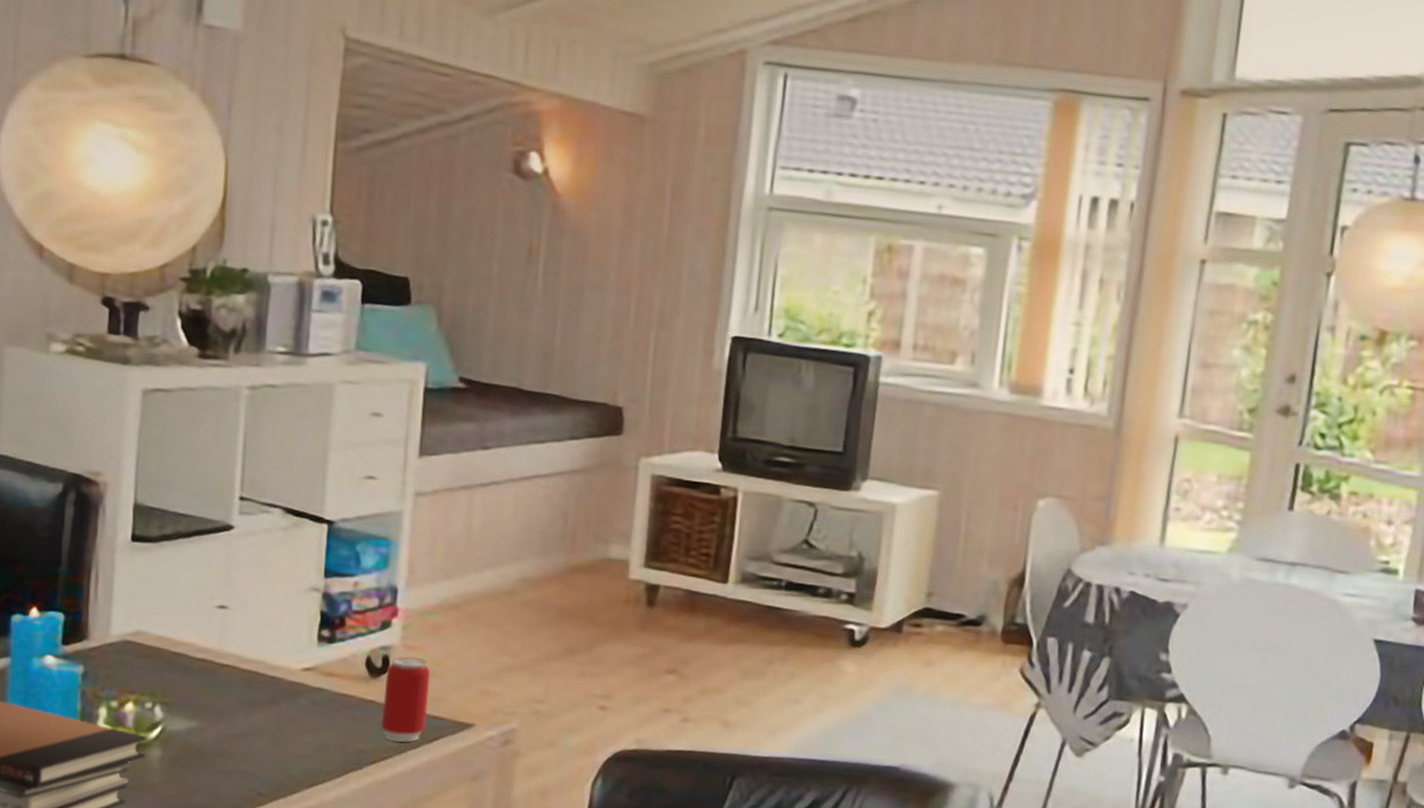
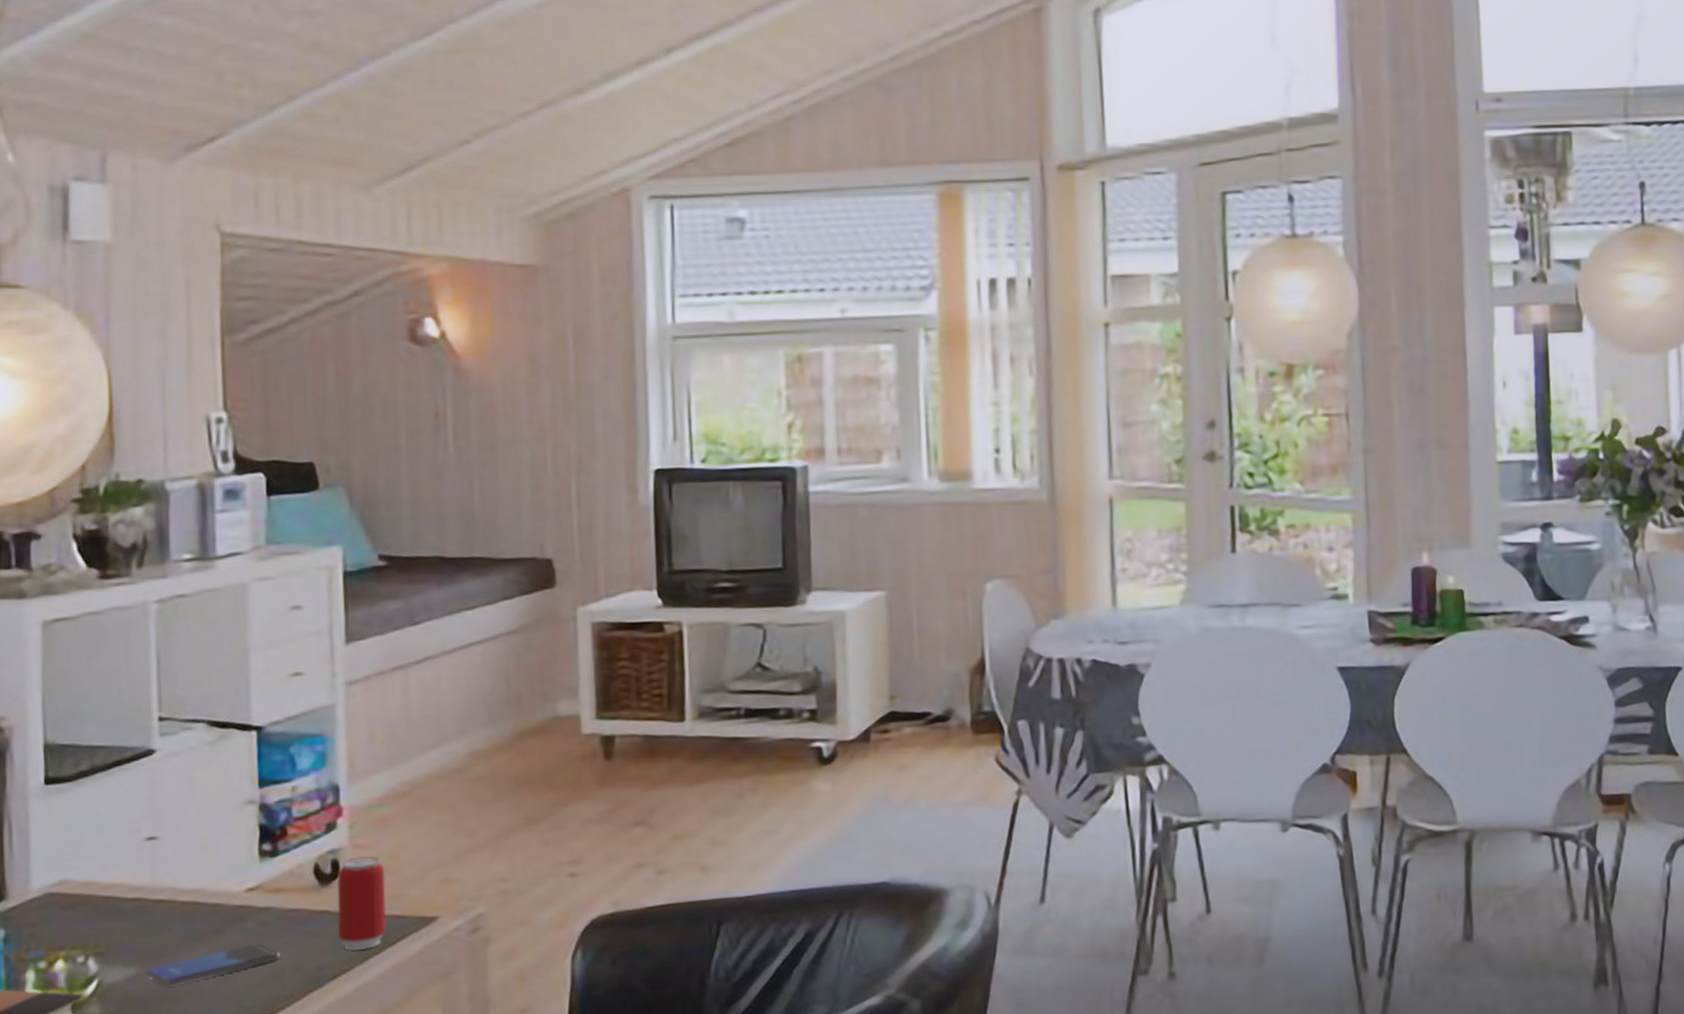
smartphone: none [205,718,328,744] -> present [146,942,281,986]

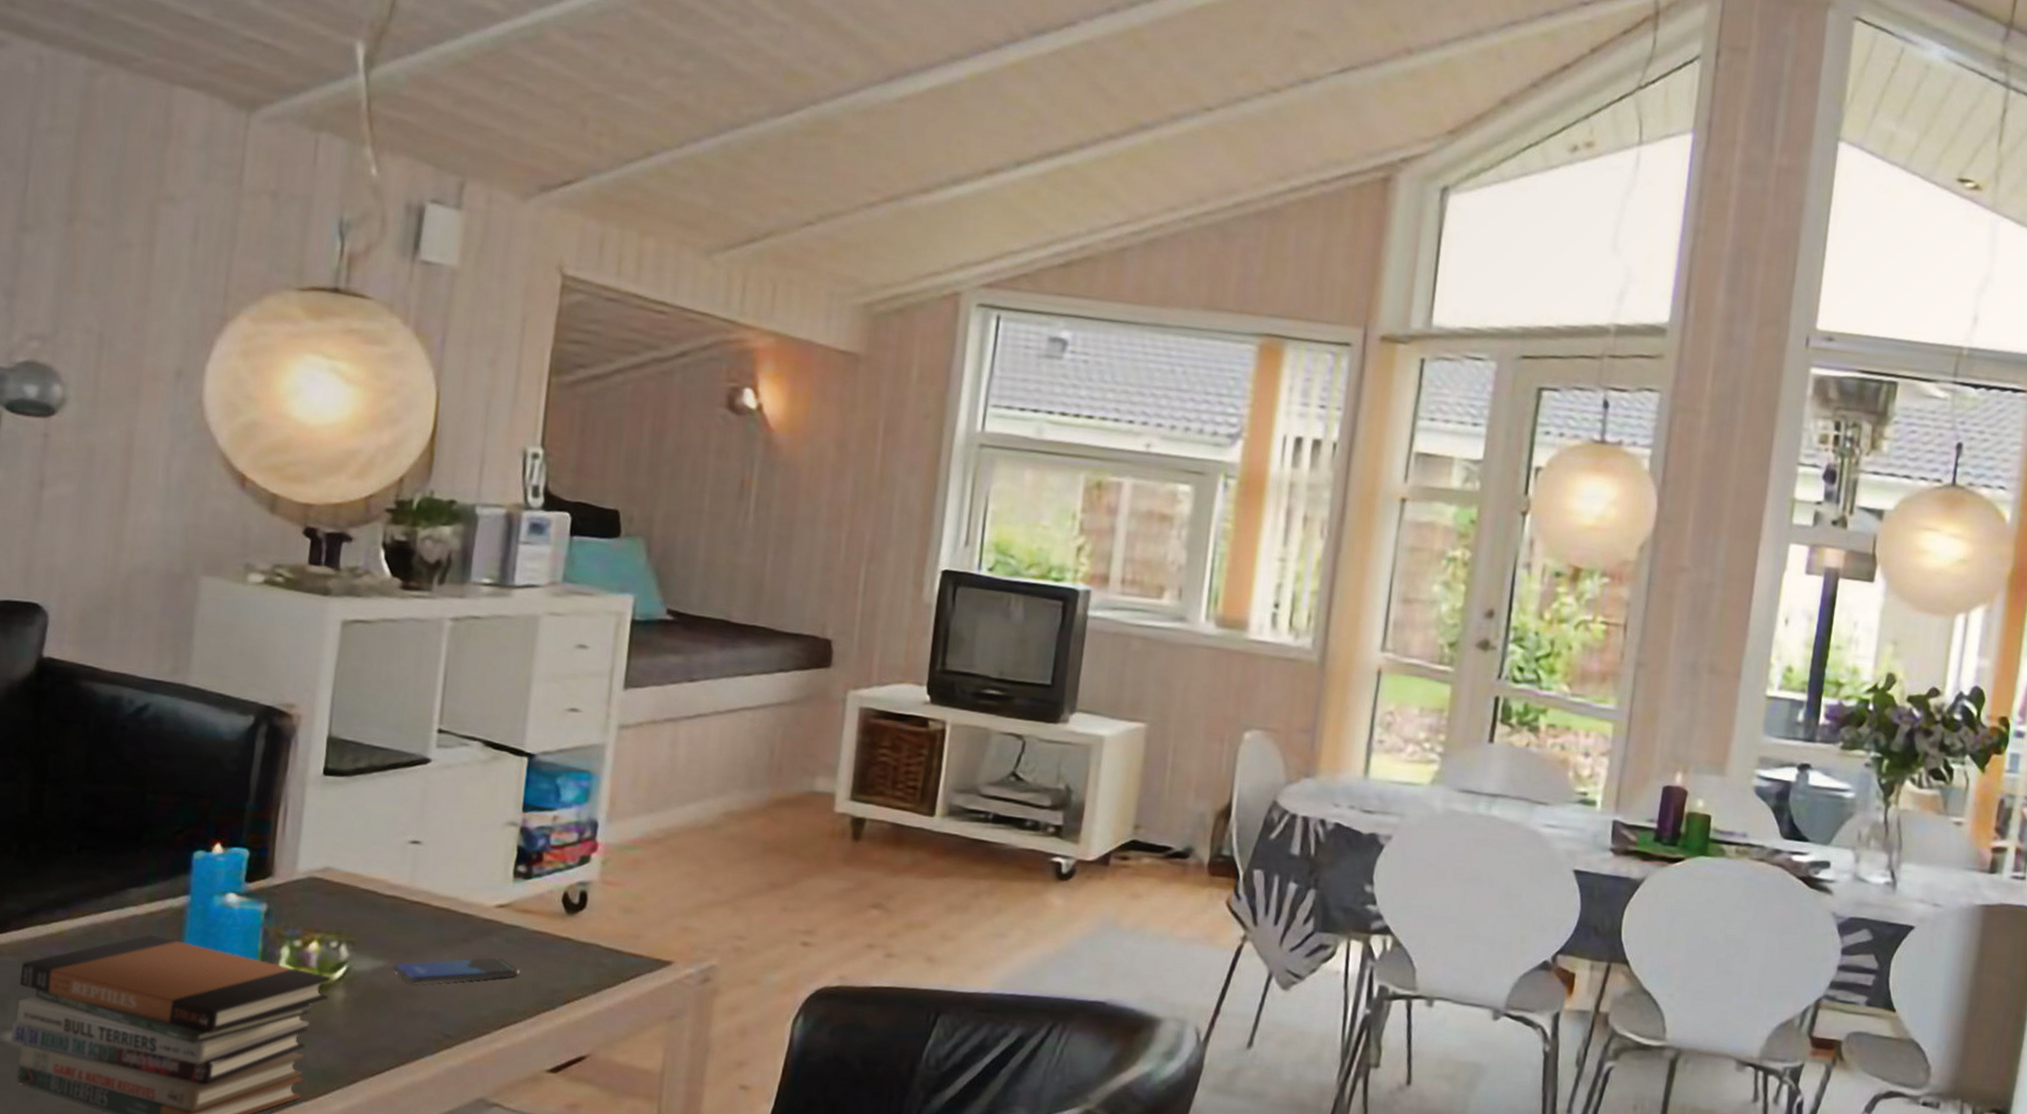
beverage can: present [337,856,387,951] -> none [577,892,630,981]

